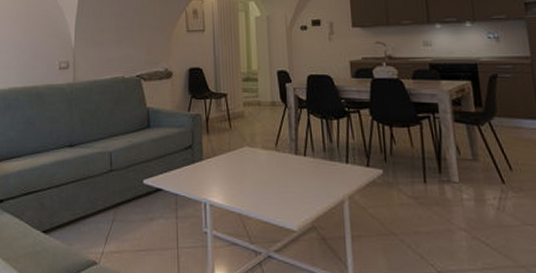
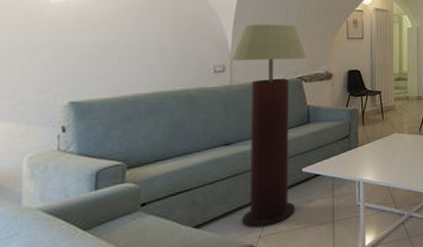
floor lamp: none [74,17,146,242] -> present [231,24,307,228]

